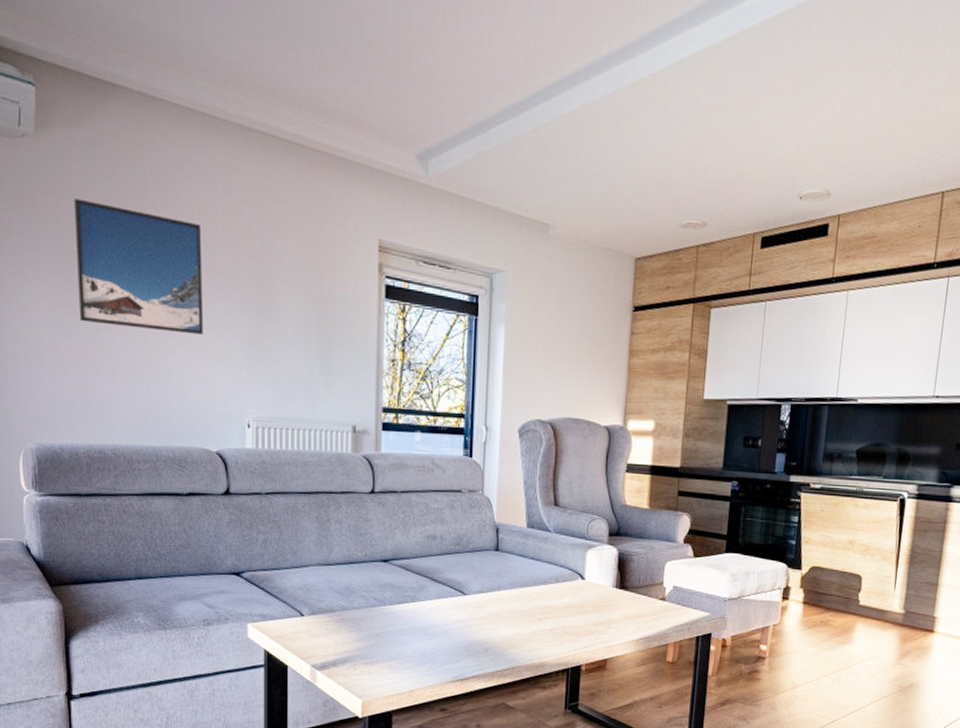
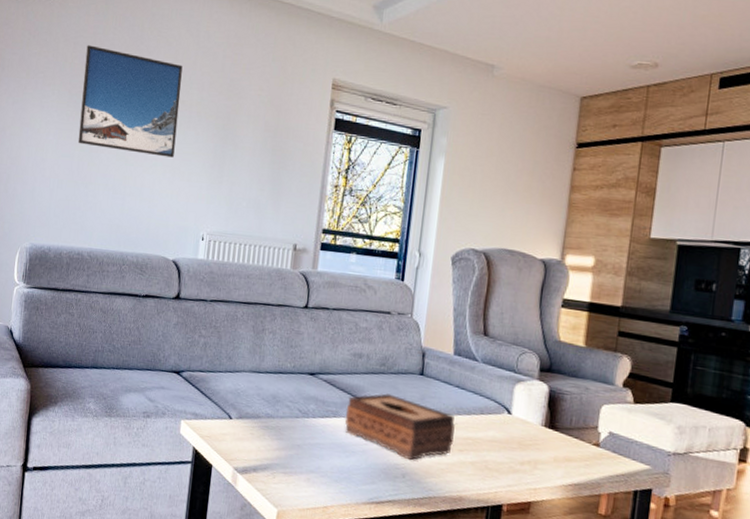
tissue box: none [423,572,532,635] -> present [345,393,455,461]

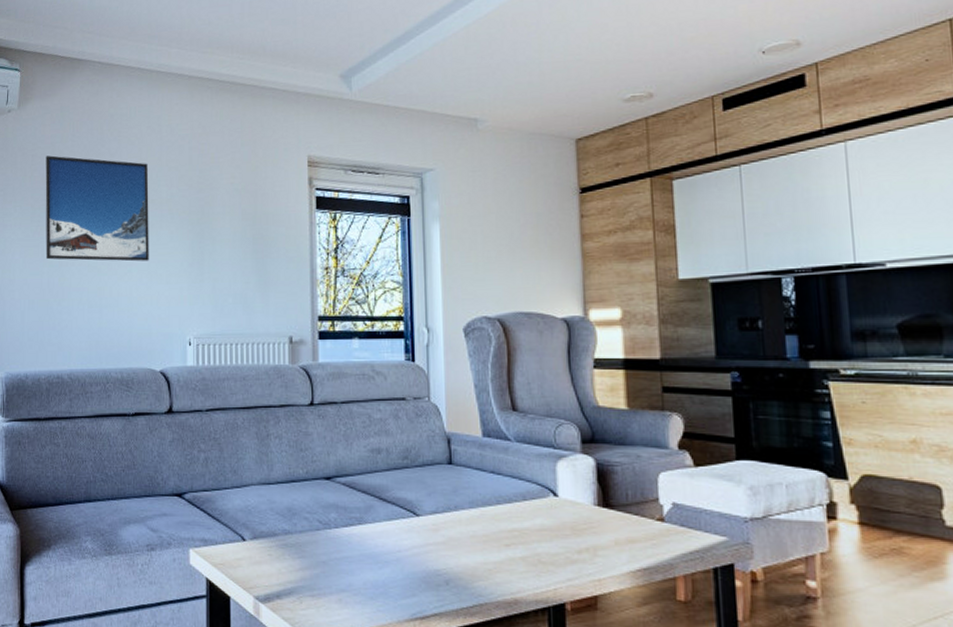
tissue box: present [345,393,455,461] -> none [371,490,497,564]

